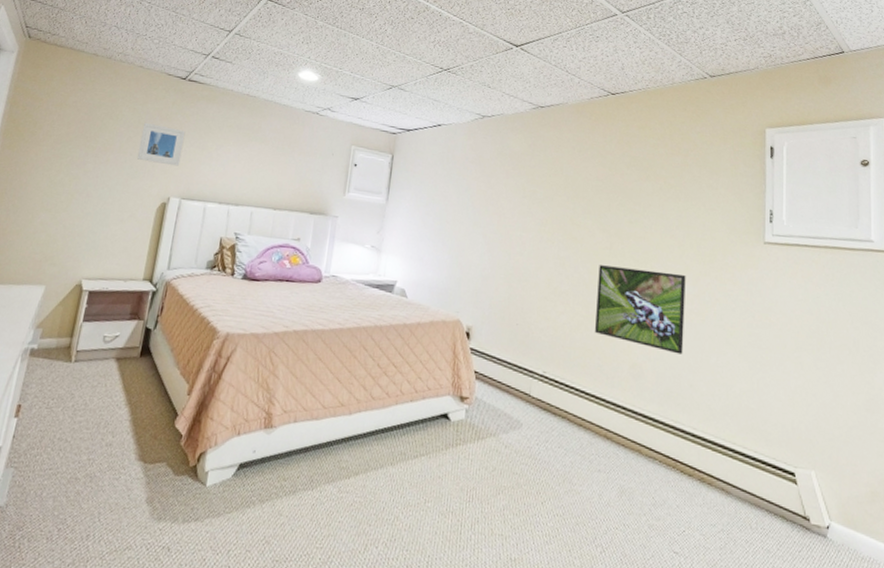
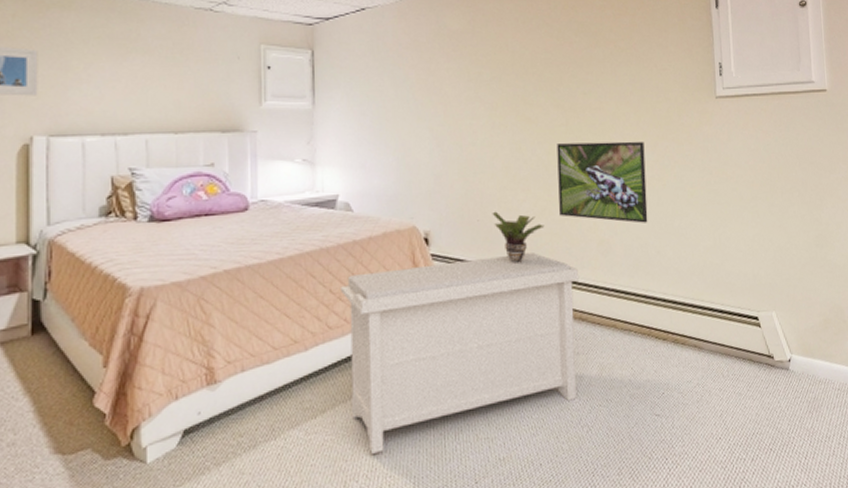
bench: none [380,354,609,525] -> present [341,253,580,454]
potted plant: none [530,318,579,371] -> present [492,211,545,263]

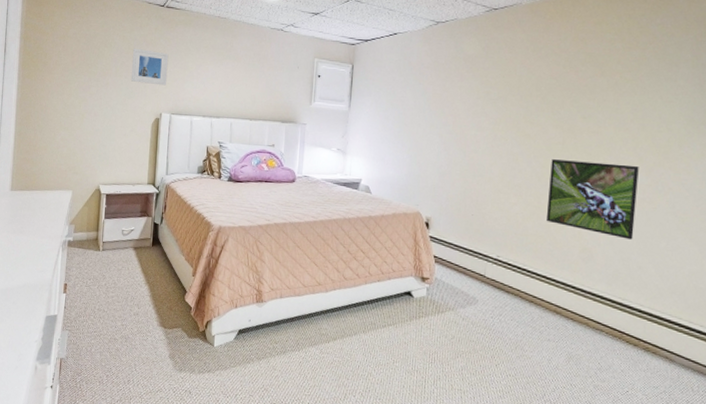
bench: present [341,253,580,454] -> none [355,242,559,380]
potted plant: present [492,211,545,263] -> none [485,209,531,255]

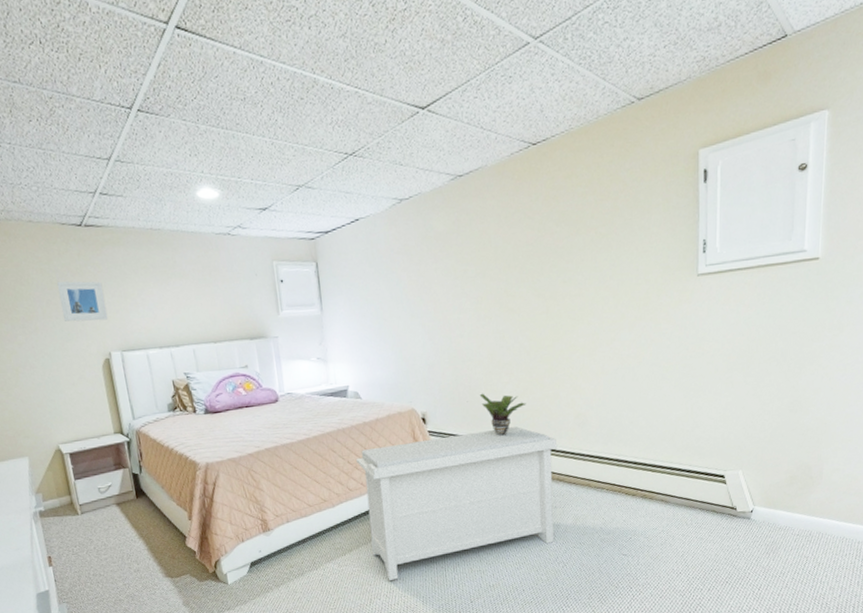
bench: none [355,242,559,380] -> present [356,426,558,580]
potted plant: none [485,209,531,255] -> present [479,393,526,436]
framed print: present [547,159,639,240] -> none [537,323,623,398]

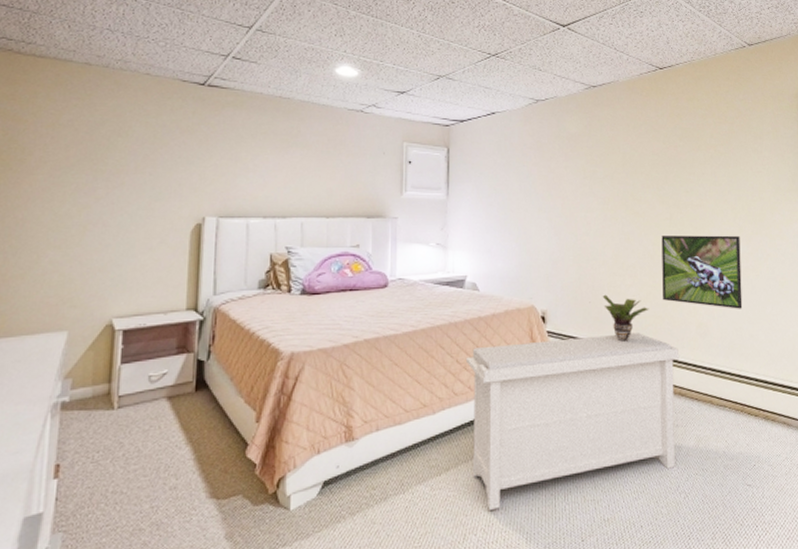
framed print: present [57,281,108,322] -> none [158,136,213,182]
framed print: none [537,323,623,398] -> present [661,235,743,309]

